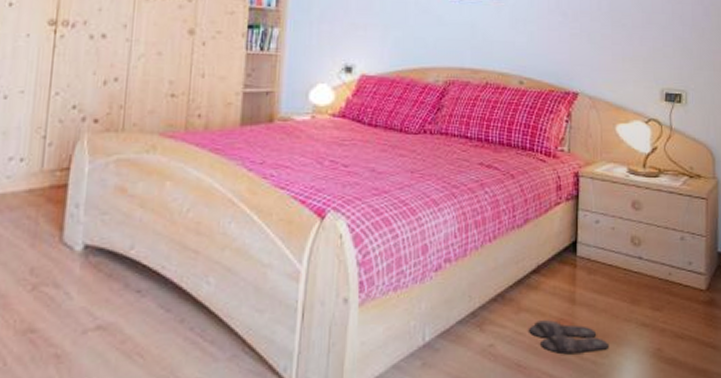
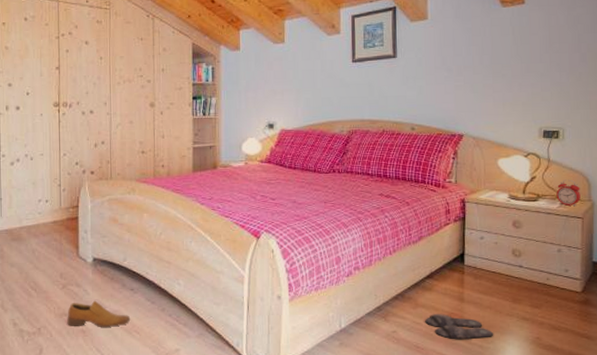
shoe: none [33,308,133,349] -> present [67,300,131,327]
alarm clock: none [679,152,705,185] -> present [556,179,581,207]

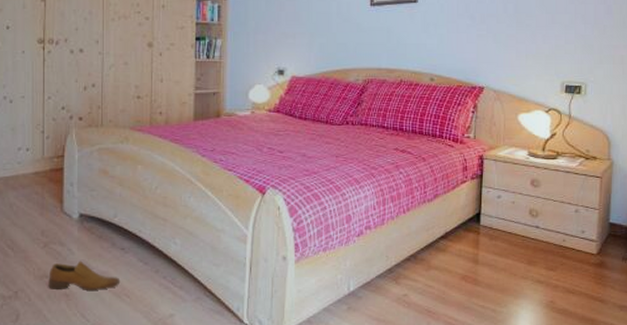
slippers: present [425,314,494,340] -> none [438,276,508,304]
alarm clock: present [556,179,581,207] -> none [576,137,600,165]

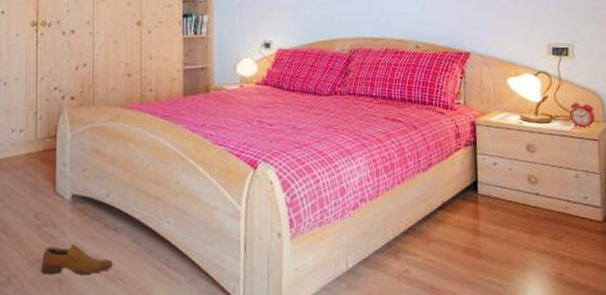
alarm clock: none [576,137,600,165] -> present [569,99,595,128]

